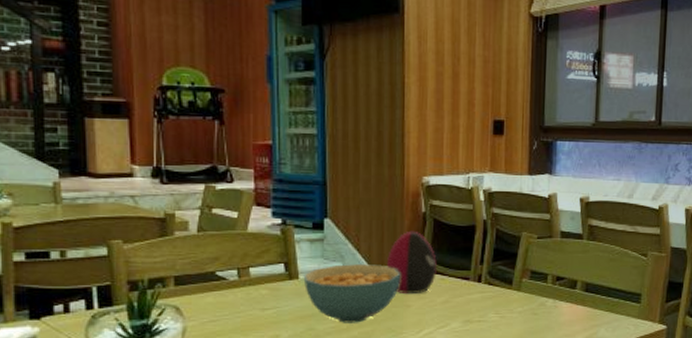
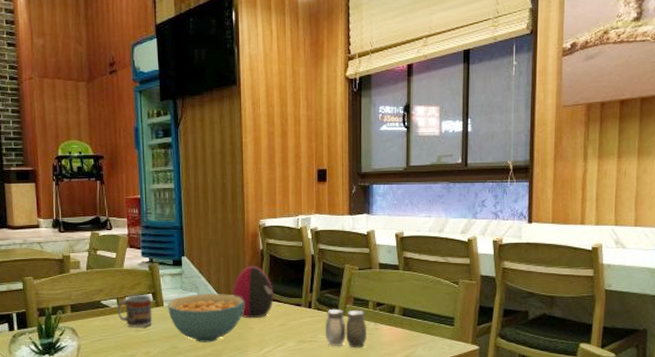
cup: none [237,264,284,305] -> present [117,294,153,328]
salt and pepper shaker: none [496,283,545,329] -> present [325,308,368,348]

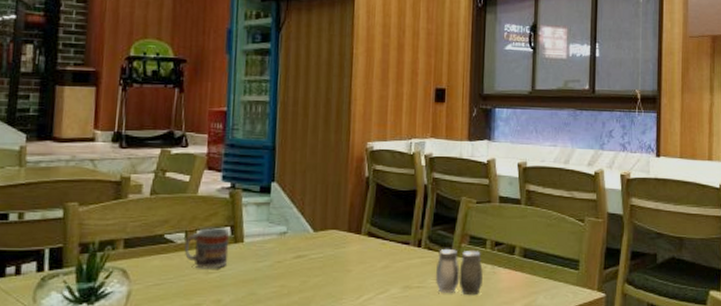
cereal bowl: present [167,294,245,342] -> none [248,228,343,288]
decorative egg: present [232,265,274,319] -> none [328,195,378,259]

